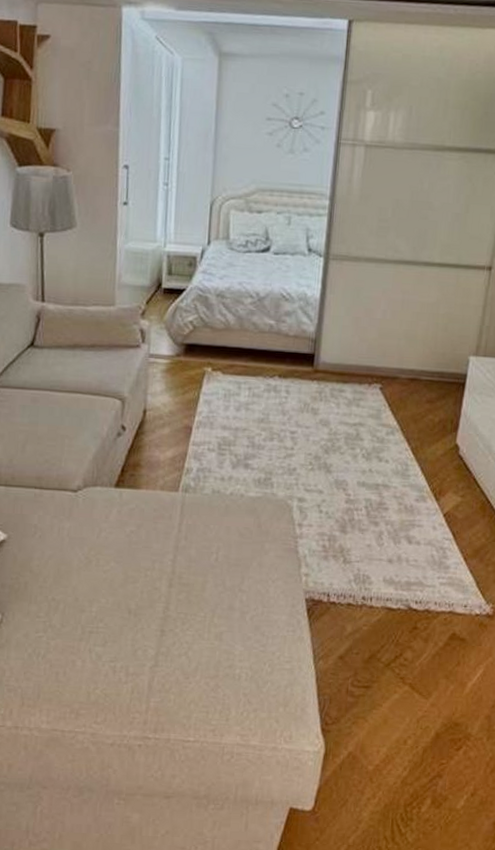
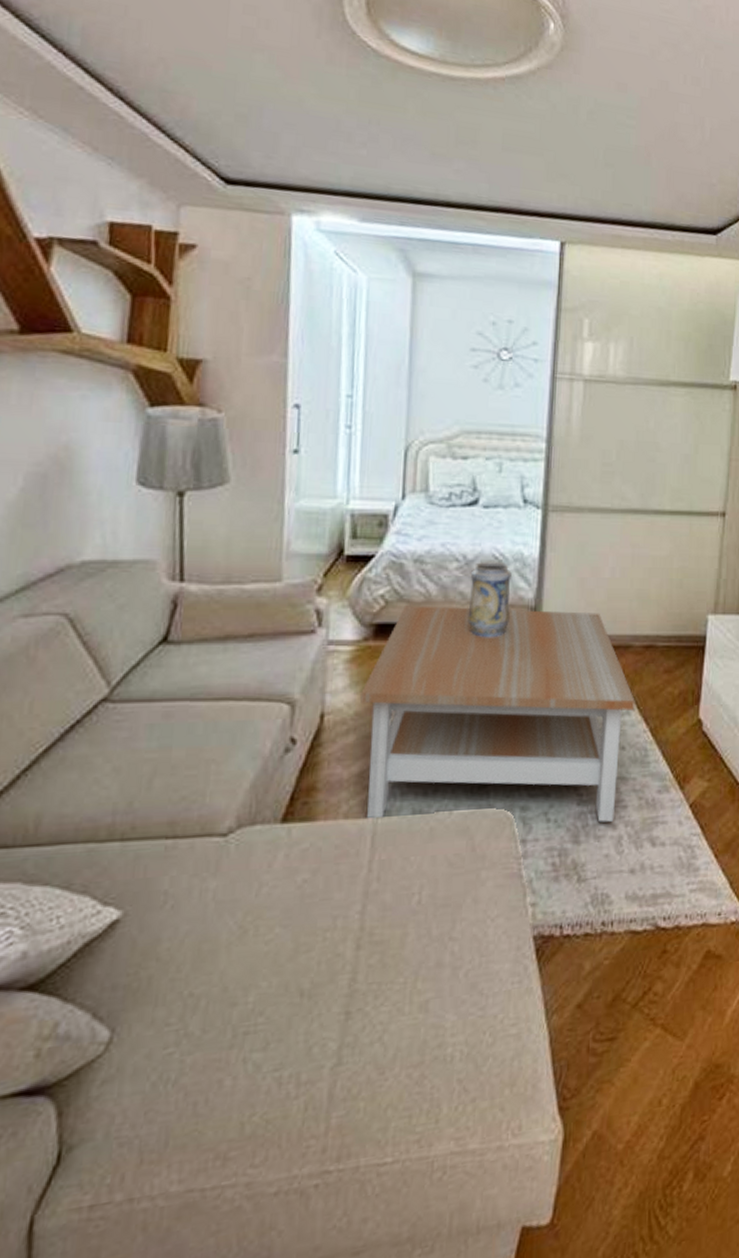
coffee table: none [174,331,399,519] -> present [360,606,635,822]
decorative vase: none [259,298,296,362] -> present [467,561,512,638]

